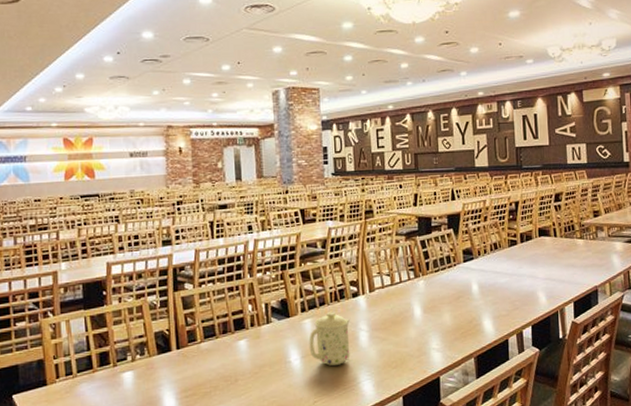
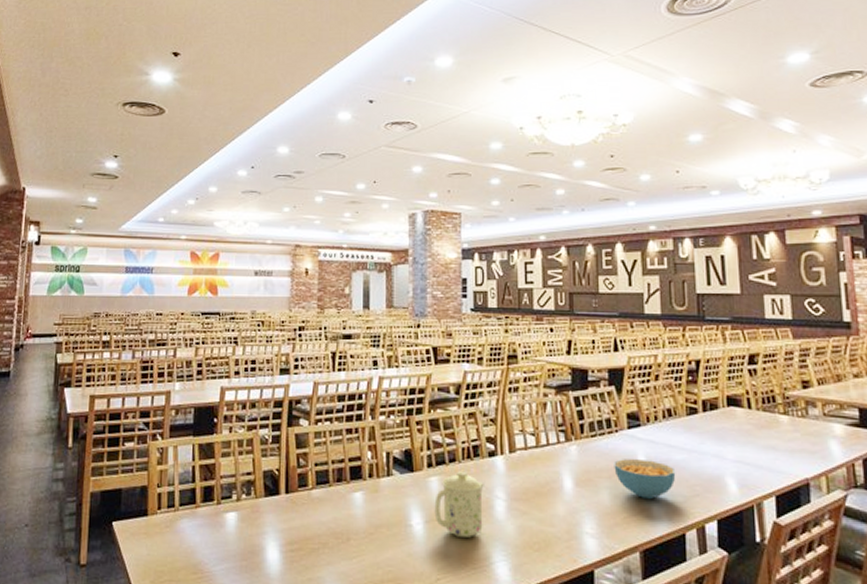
cereal bowl: none [453,285,501,316] -> present [614,459,676,499]

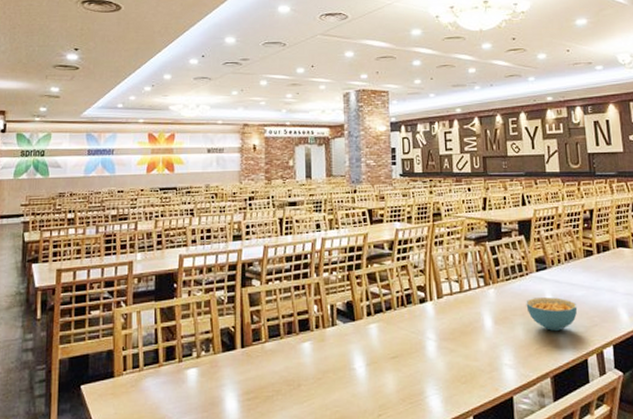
mug: present [434,471,484,538] -> none [374,317,417,376]

